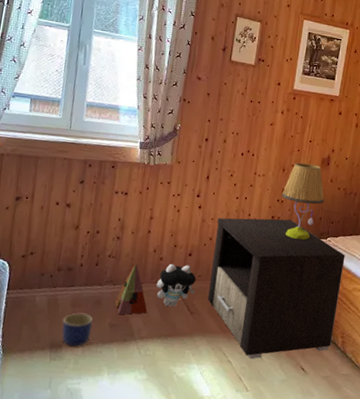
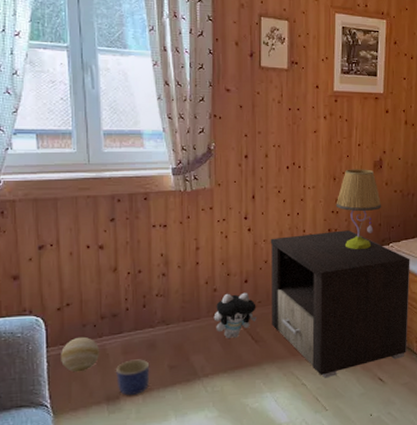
decorative ball: none [17,284,52,317] -> present [61,336,99,373]
toy house: present [114,263,148,315] -> none [170,299,208,355]

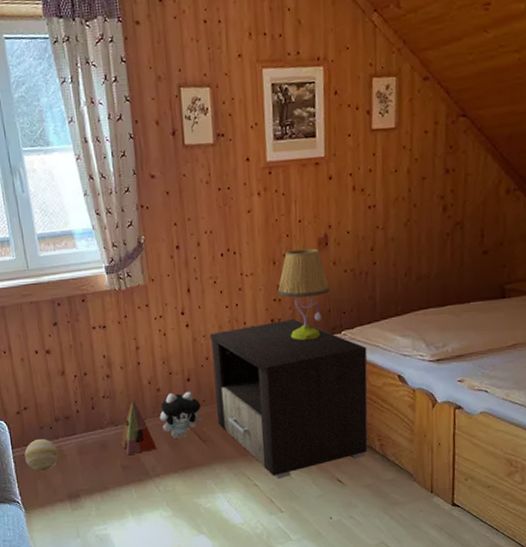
planter: present [116,359,150,396] -> none [74,459,105,494]
toy house: none [170,299,208,355] -> present [121,399,157,456]

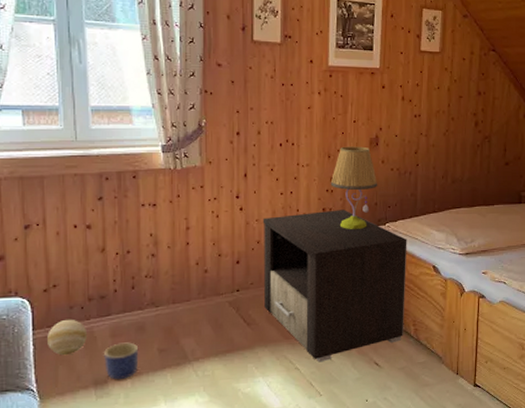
planter: none [74,459,105,494] -> present [104,342,139,380]
toy house: present [121,399,157,456] -> none [160,280,199,338]
plush toy: present [159,391,202,438] -> none [204,273,249,321]

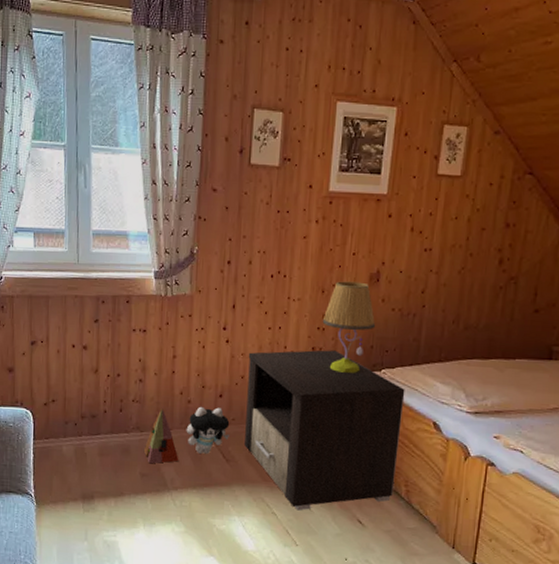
decorative ball: present [47,319,86,356] -> none [45,433,78,468]
planter: present [104,342,139,380] -> none [92,462,123,498]
toy house: none [160,280,199,338] -> present [143,408,179,464]
plush toy: none [204,273,249,321] -> present [186,406,230,454]

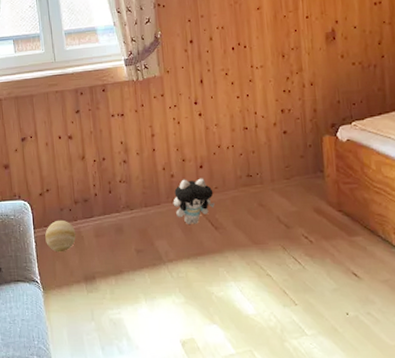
decorative ball: none [45,433,78,468] -> present [45,219,76,253]
toy house: present [143,408,179,464] -> none [135,184,170,240]
nightstand: present [245,350,405,511] -> none [221,110,384,270]
table lamp: present [322,281,376,373] -> none [287,42,339,130]

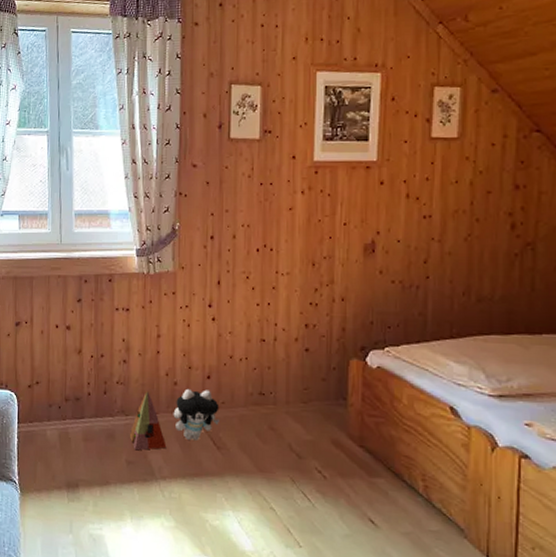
decorative ball: present [45,219,76,253] -> none [29,416,62,453]
toy house: none [135,184,170,240] -> present [129,390,167,451]

